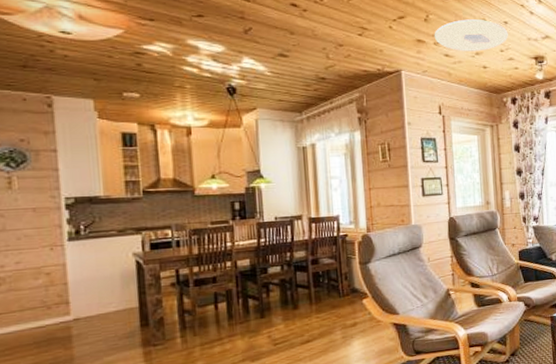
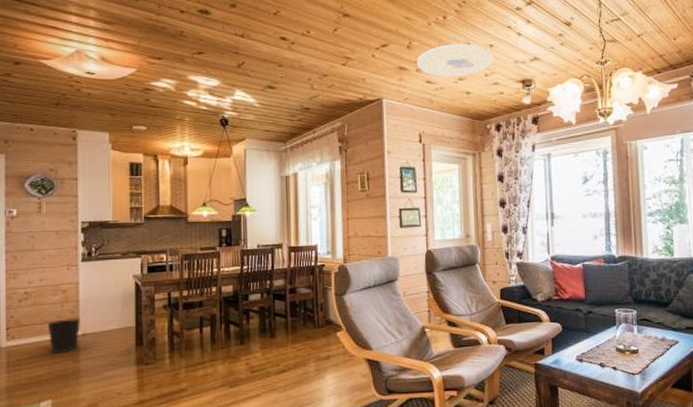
wastebasket: none [28,302,71,343] -> present [47,318,80,354]

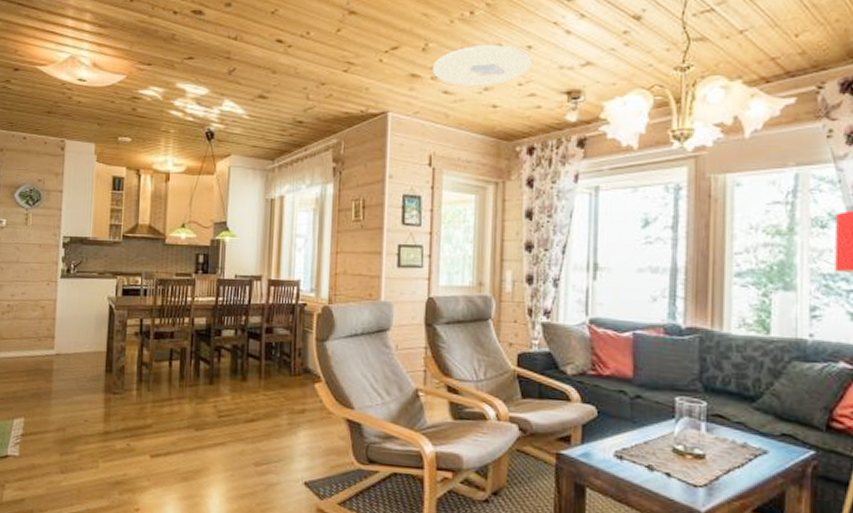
wastebasket: present [47,318,80,354] -> none [25,336,55,372]

